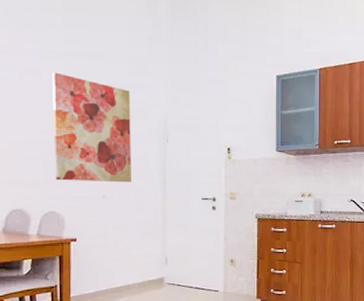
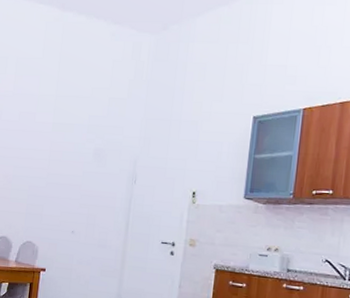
wall art: present [53,72,131,183] -> none [35,114,107,220]

